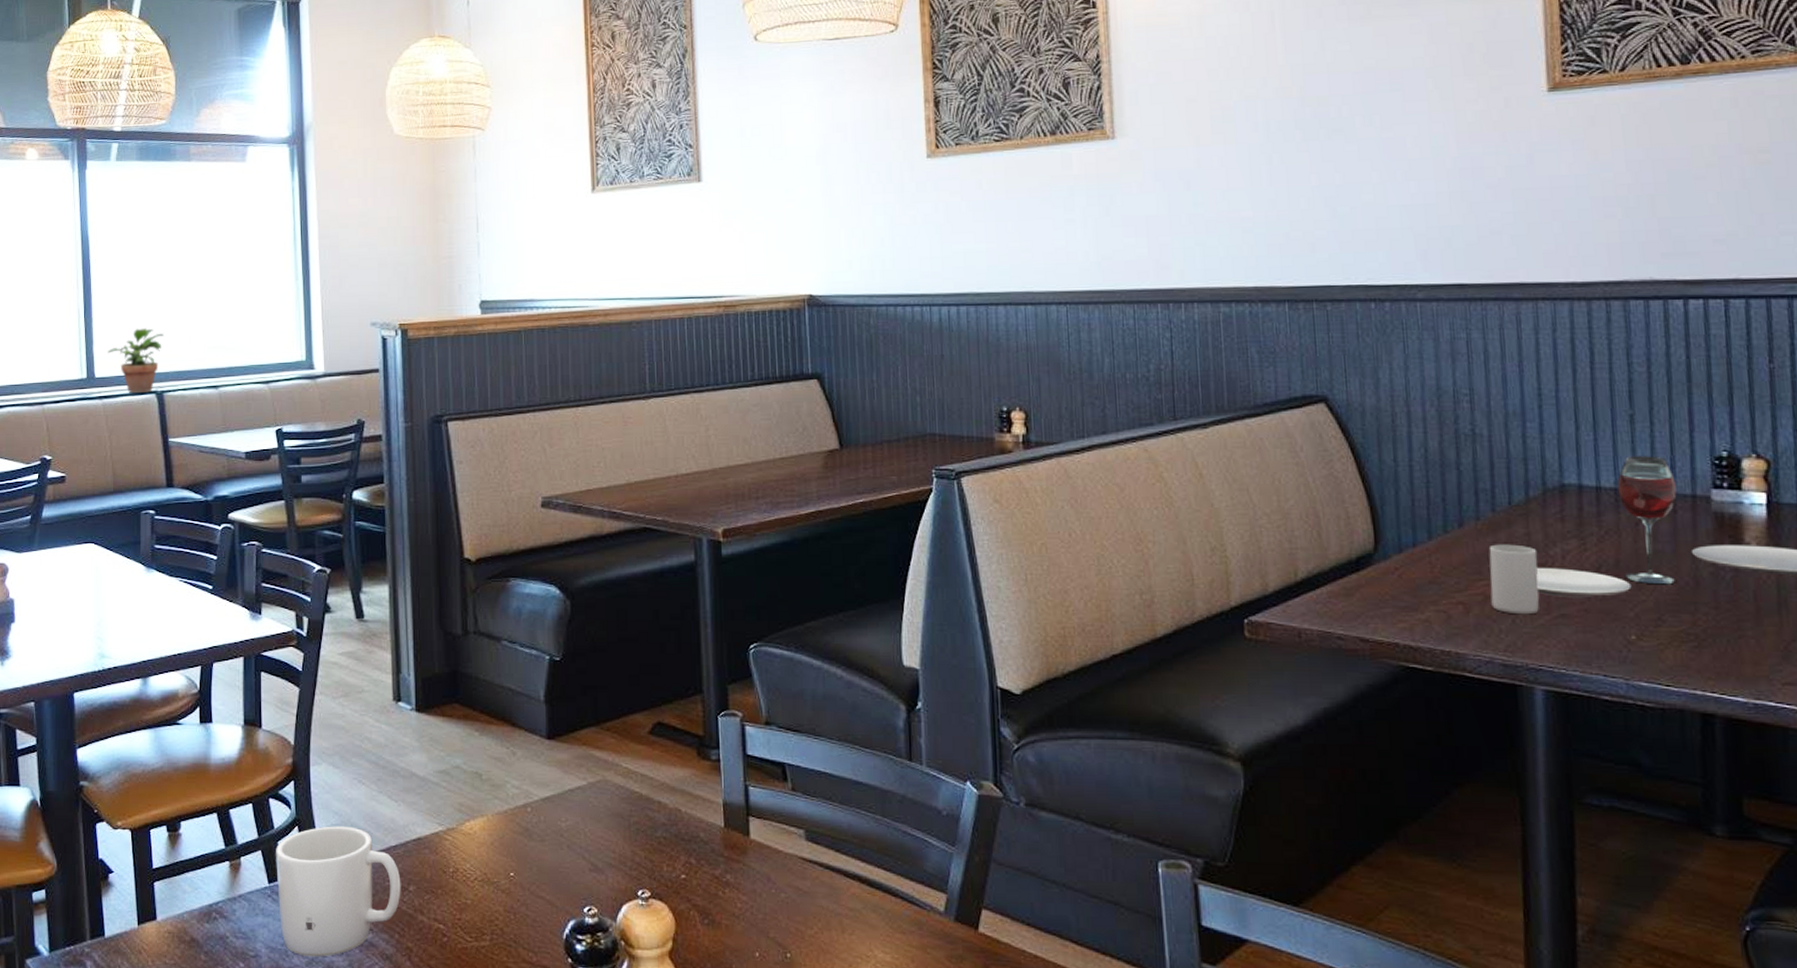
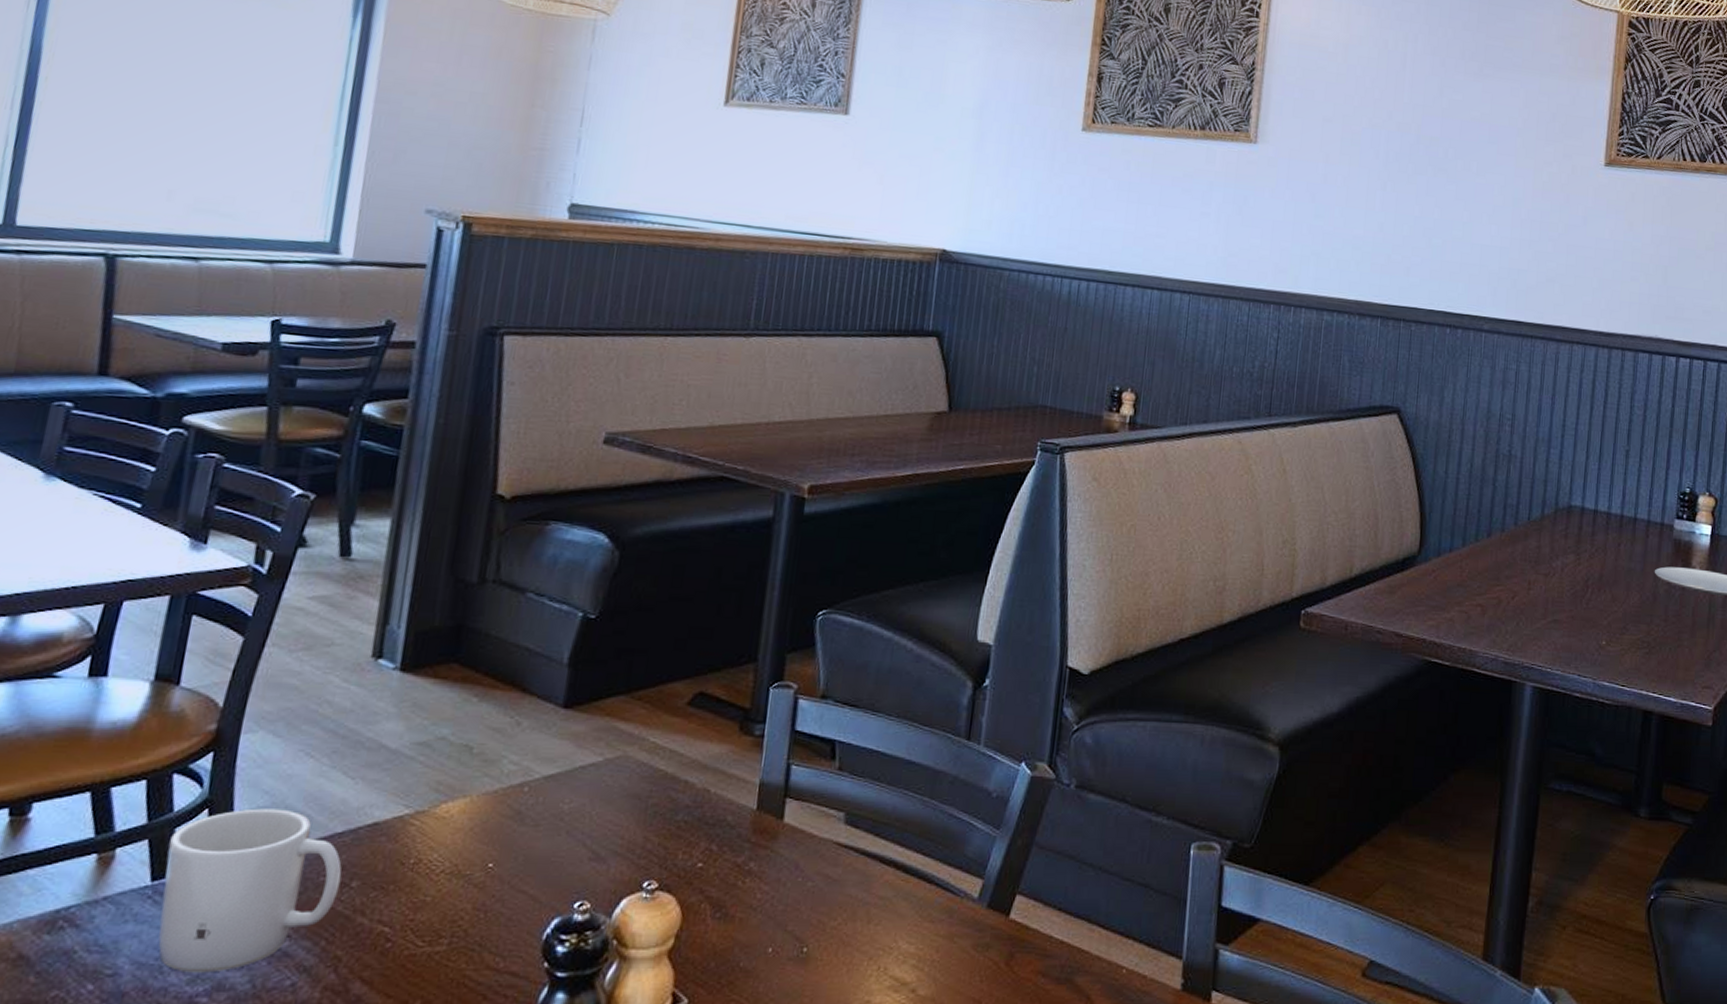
potted plant: present [107,328,165,393] -> none [41,172,133,254]
cup: present [1488,544,1539,615] -> none [1503,554,1544,619]
plate: present [1536,568,1632,598] -> none [1539,578,1609,607]
wineglass: present [1617,456,1677,585] -> none [1605,485,1651,599]

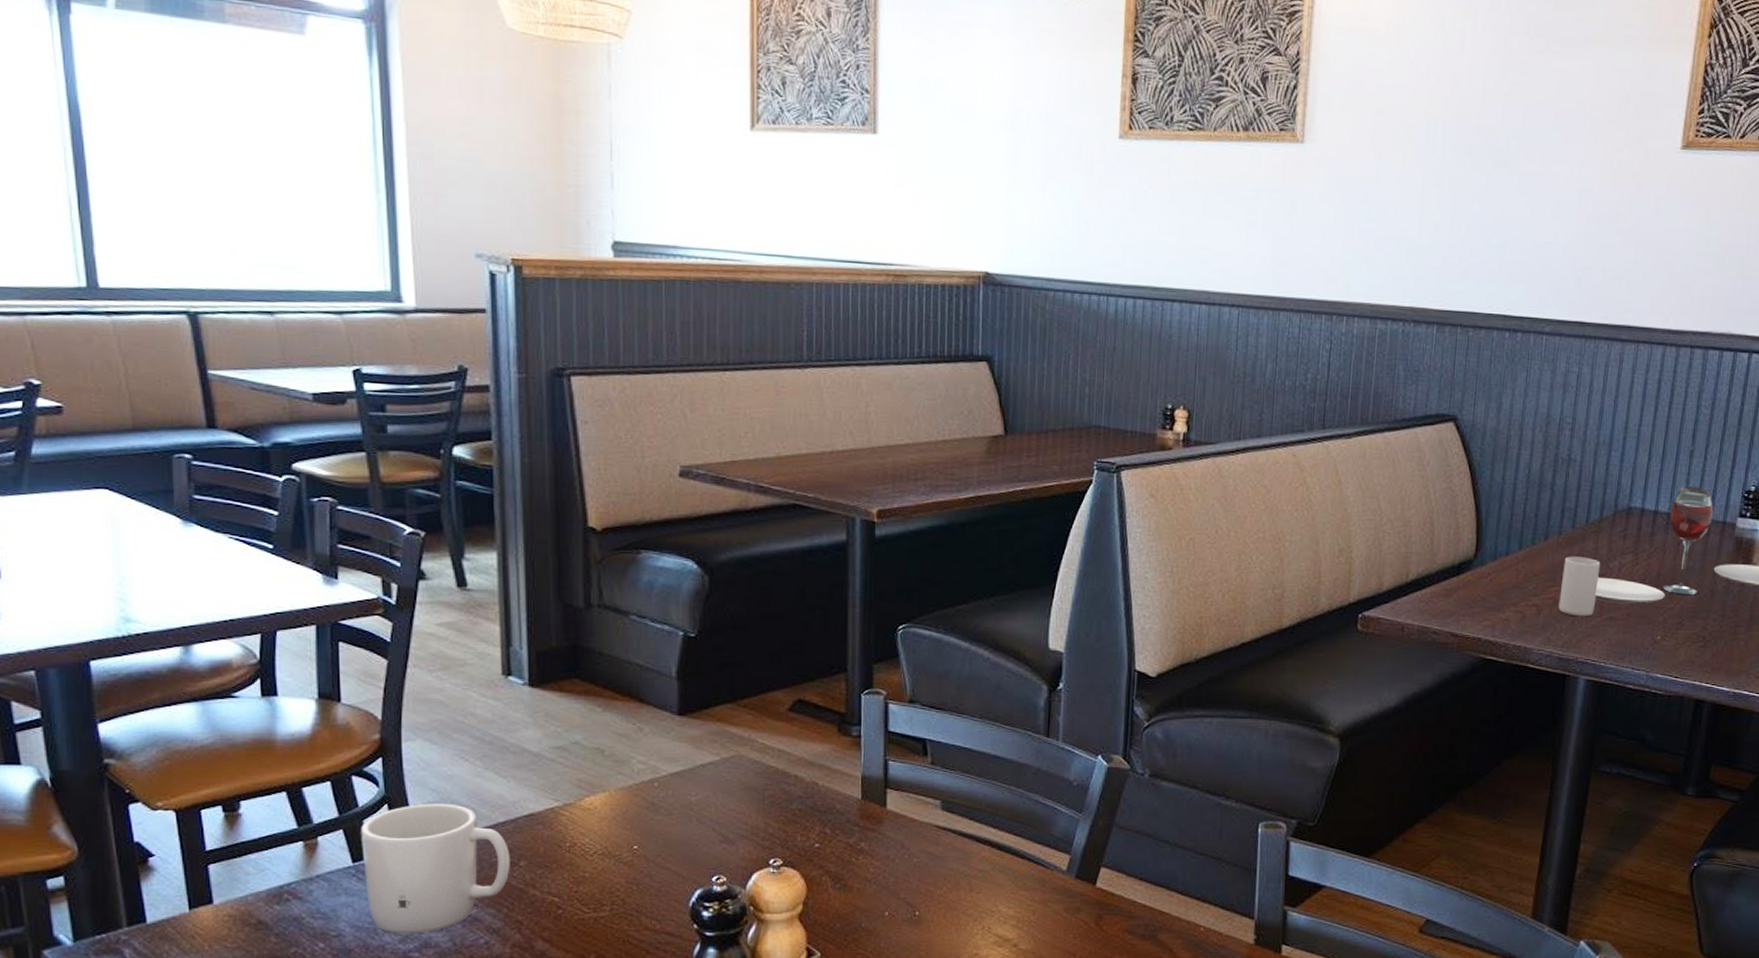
cup: none [1503,554,1544,619] -> present [1558,556,1601,617]
plate: none [1539,578,1609,607] -> present [1595,578,1666,605]
wineglass: none [1605,485,1651,599] -> present [1662,486,1714,596]

